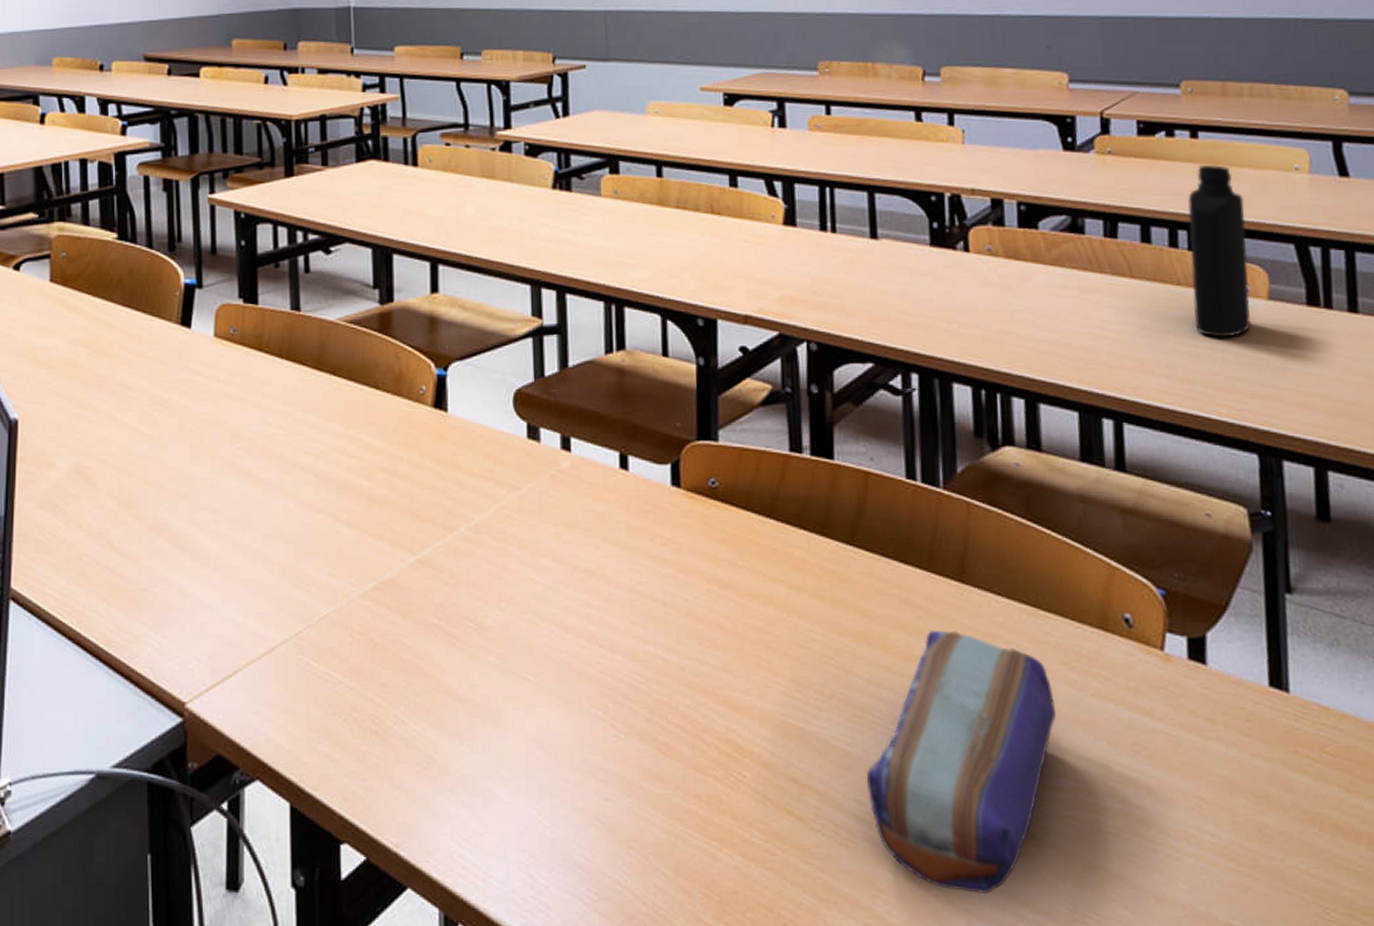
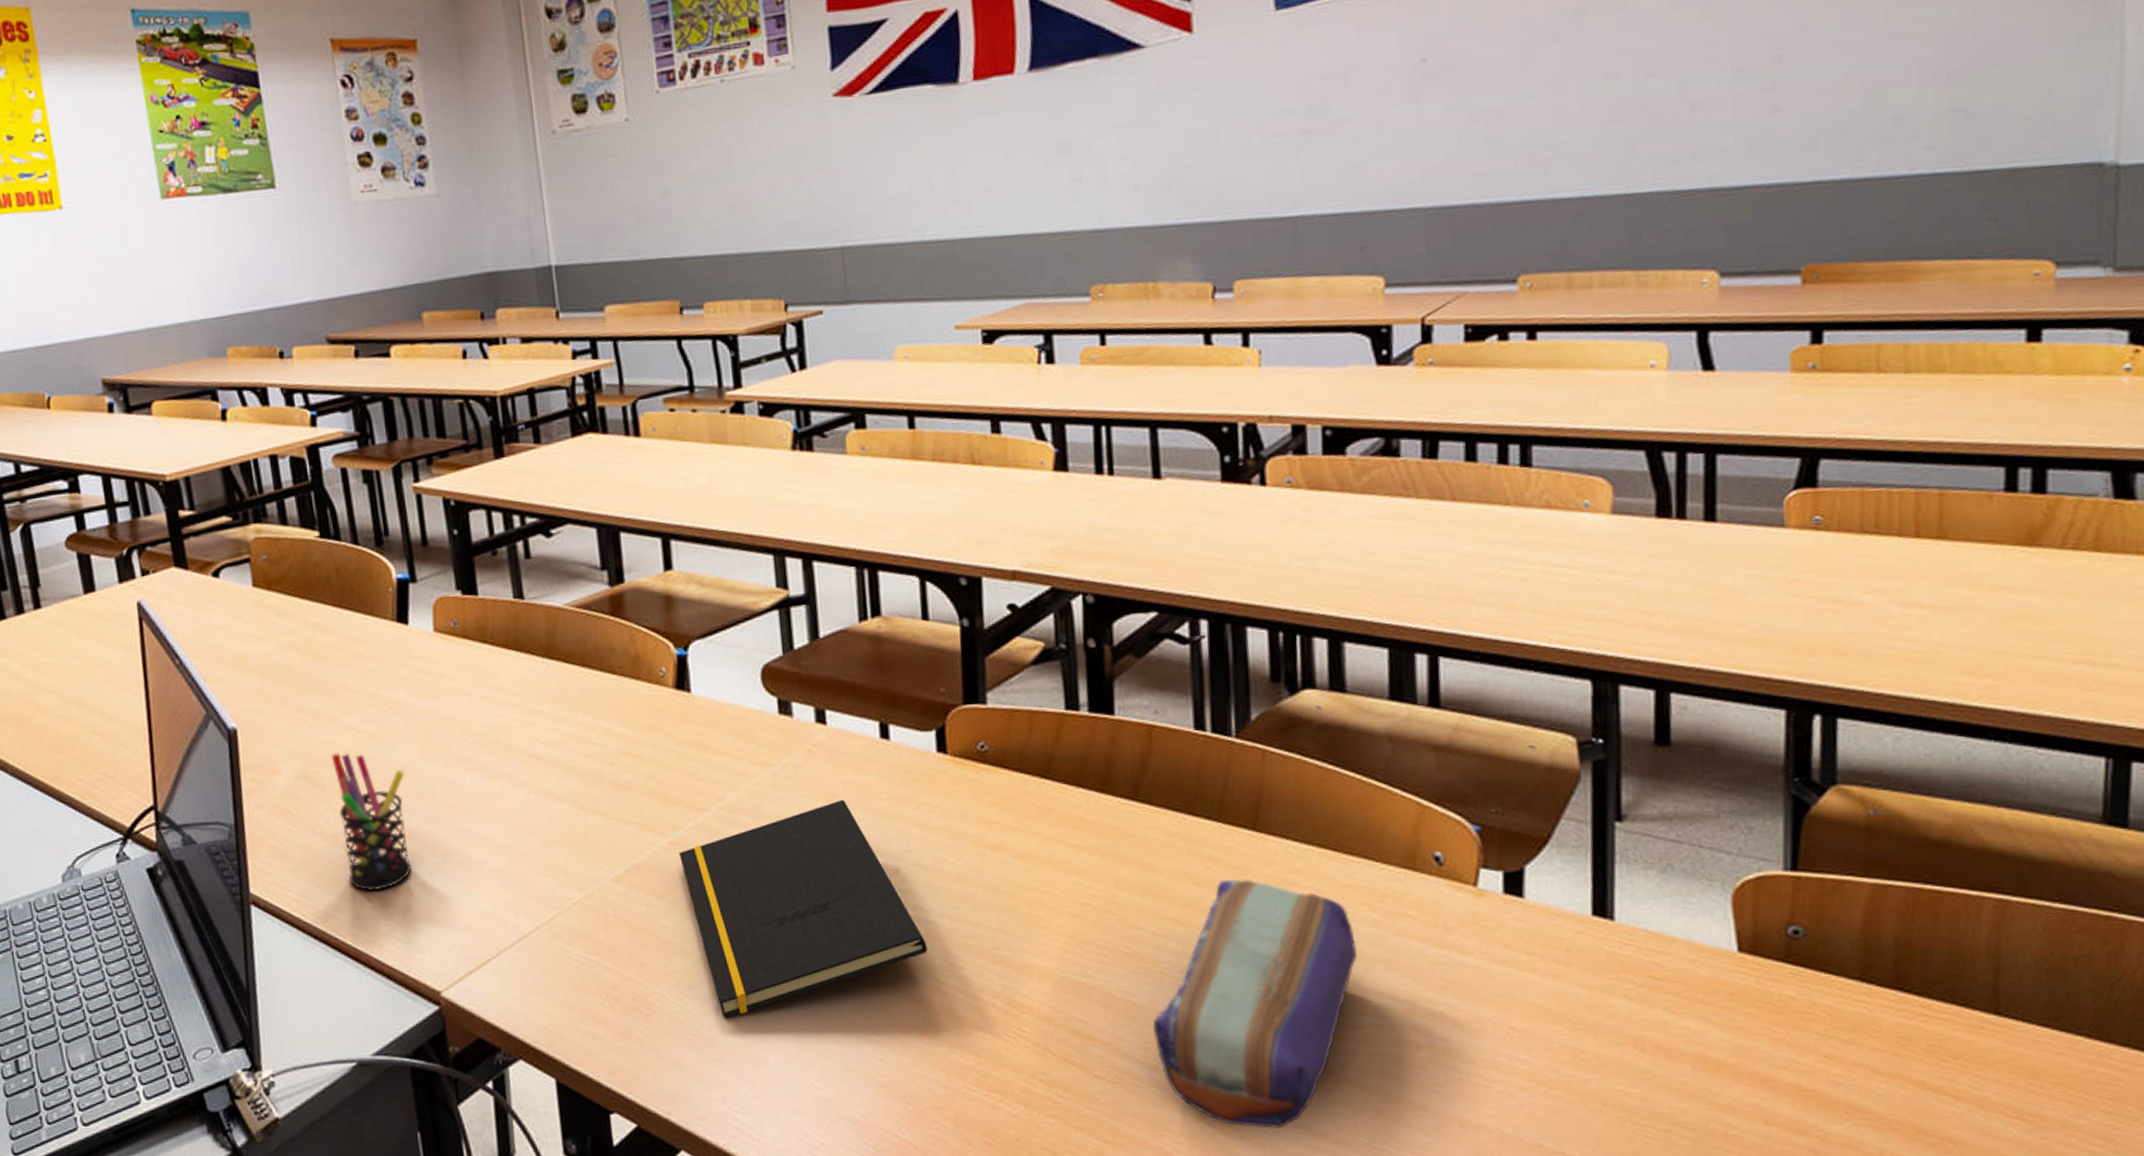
pen holder: none [105,450,172,594] -> present [331,753,412,892]
notepad: none [426,527,656,746] -> present [679,799,928,1017]
bottle: present [1187,165,1252,339] -> none [1521,368,1591,561]

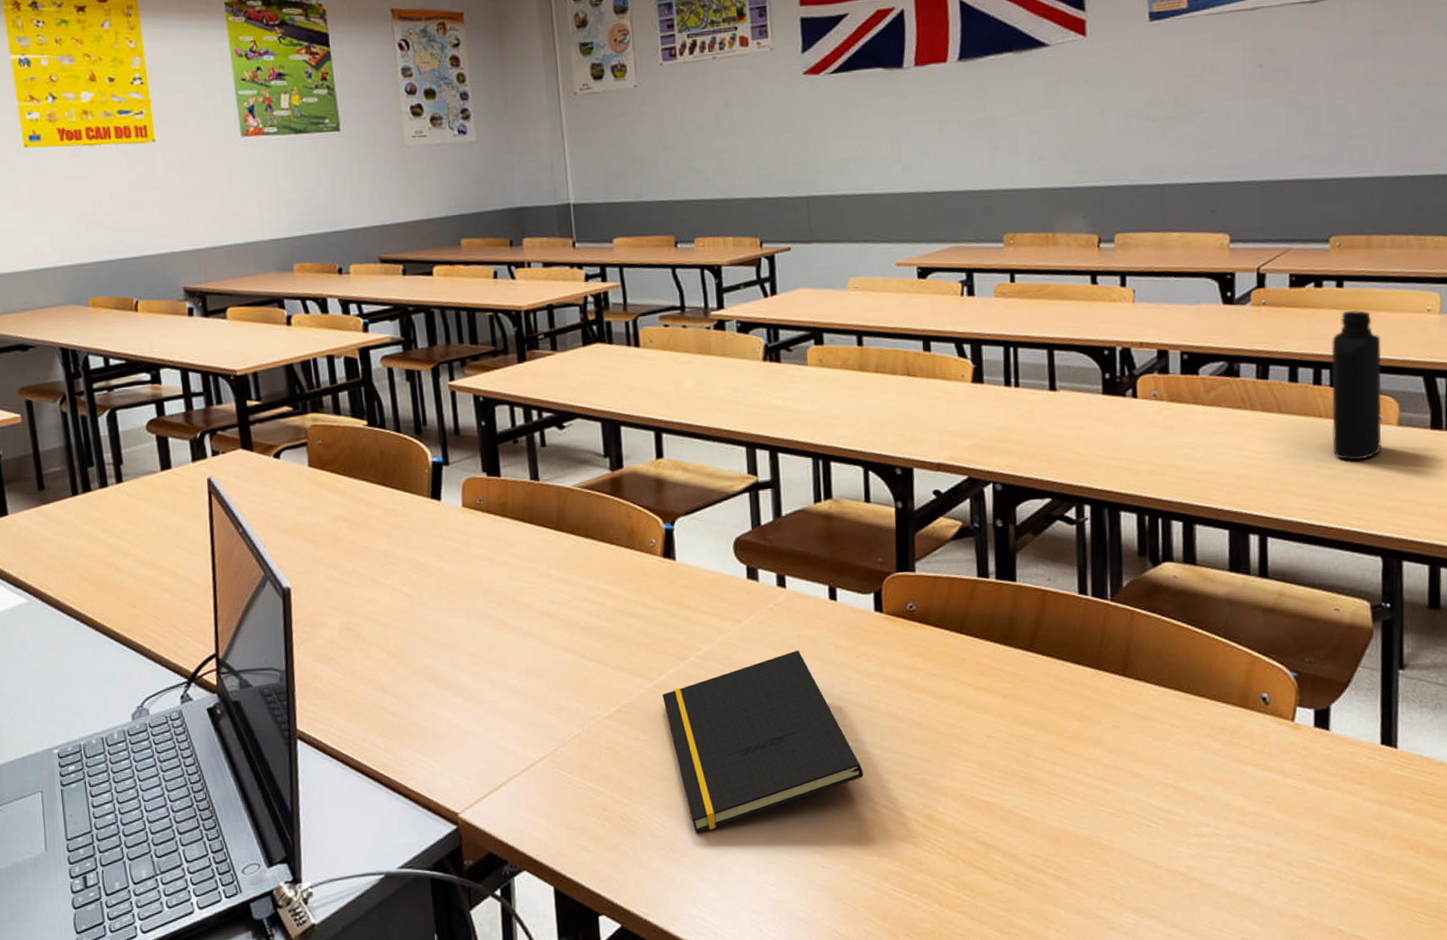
pen holder: present [331,753,412,892] -> none [371,609,437,728]
pencil case: present [1153,879,1358,1128] -> none [1042,716,1203,920]
bottle: none [1521,368,1591,561] -> present [1331,310,1382,462]

